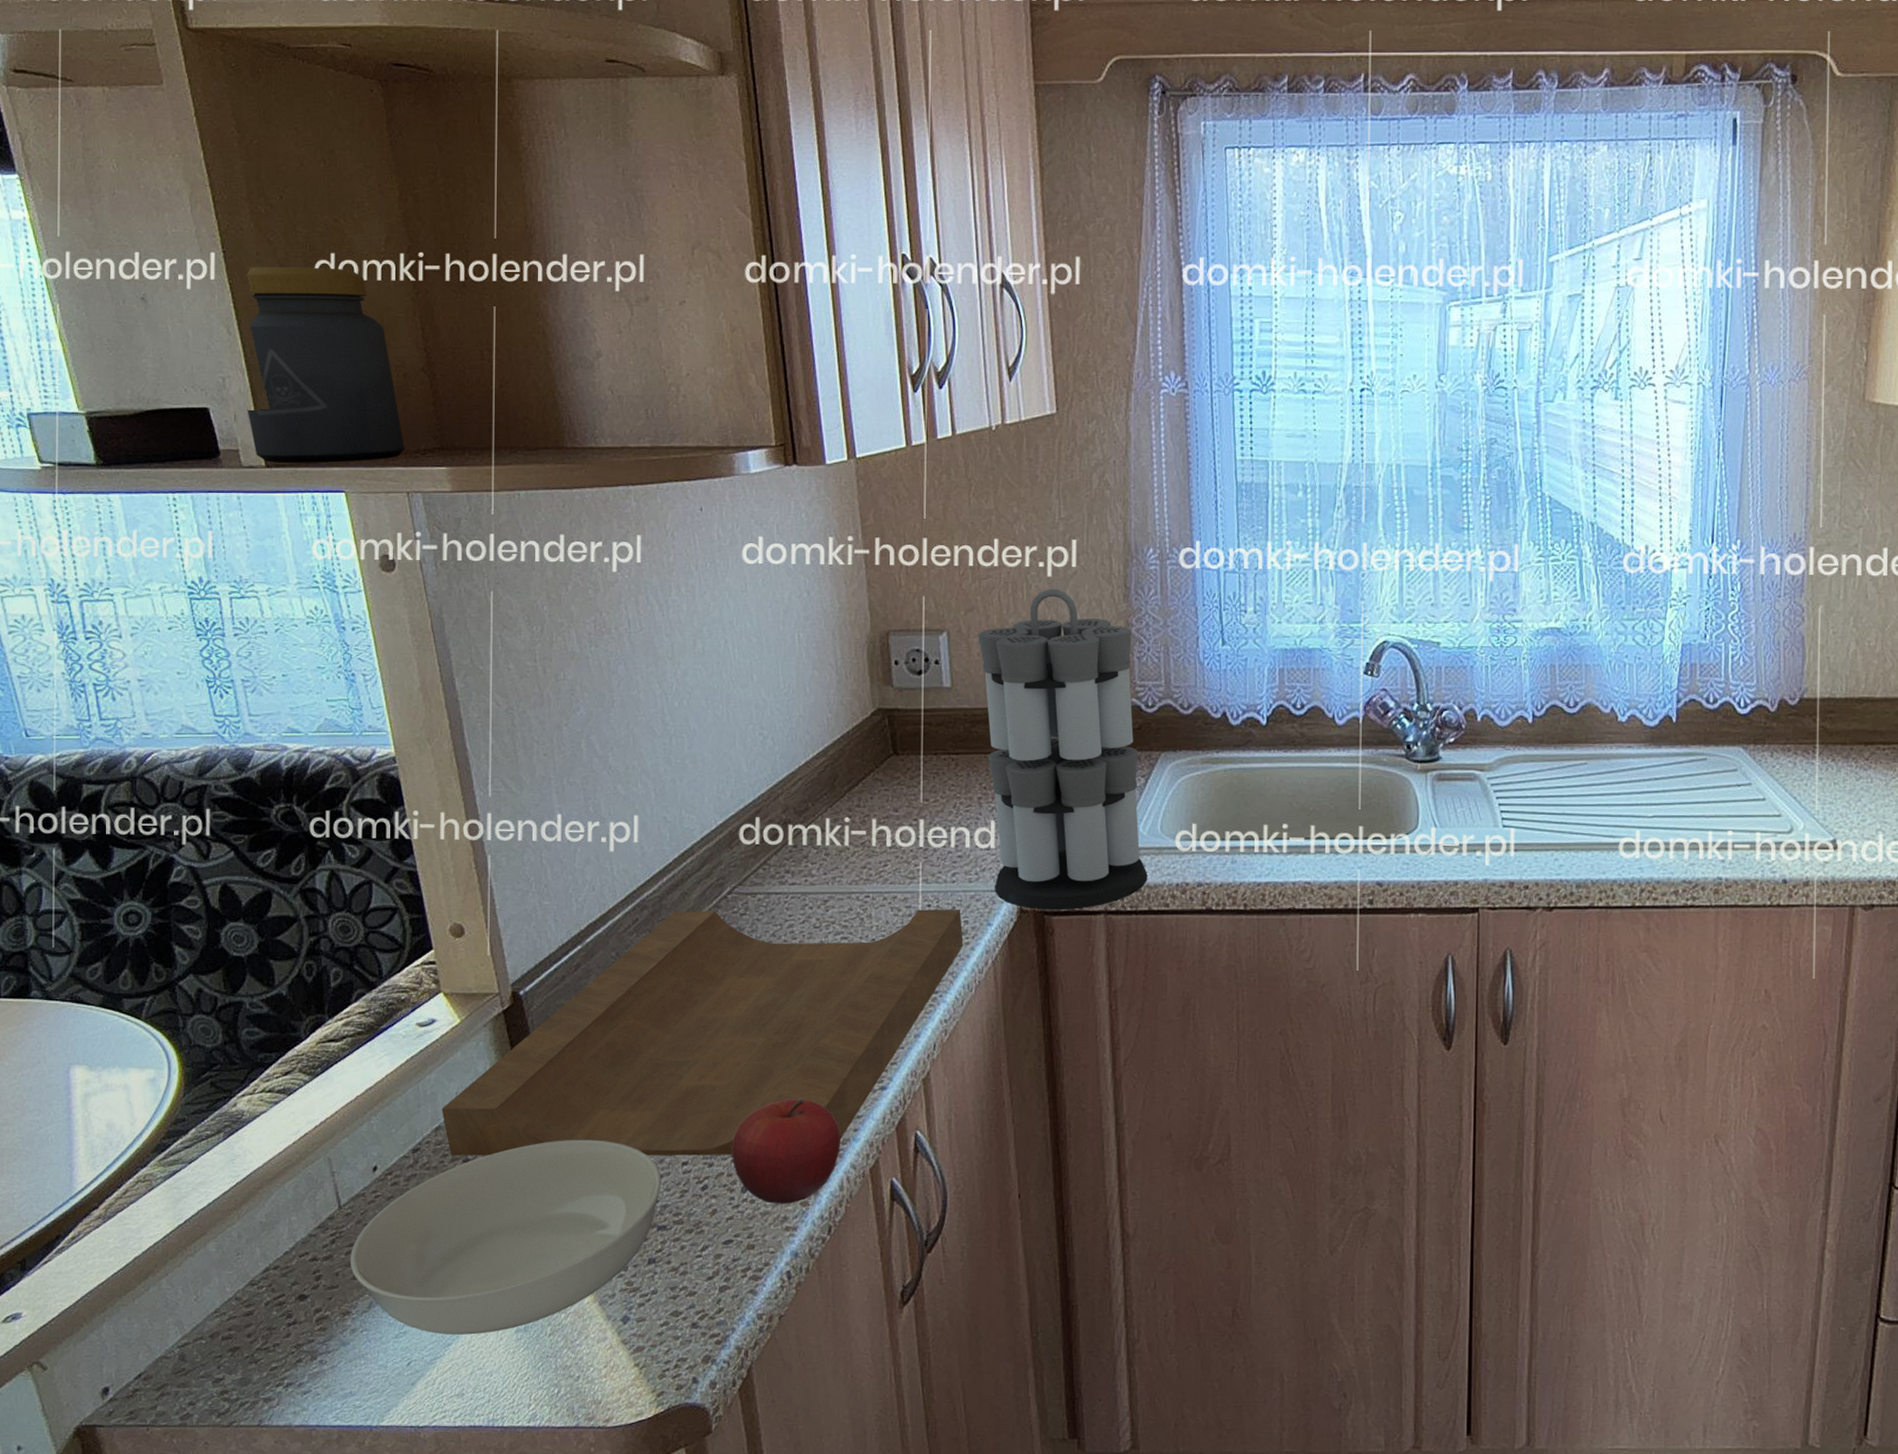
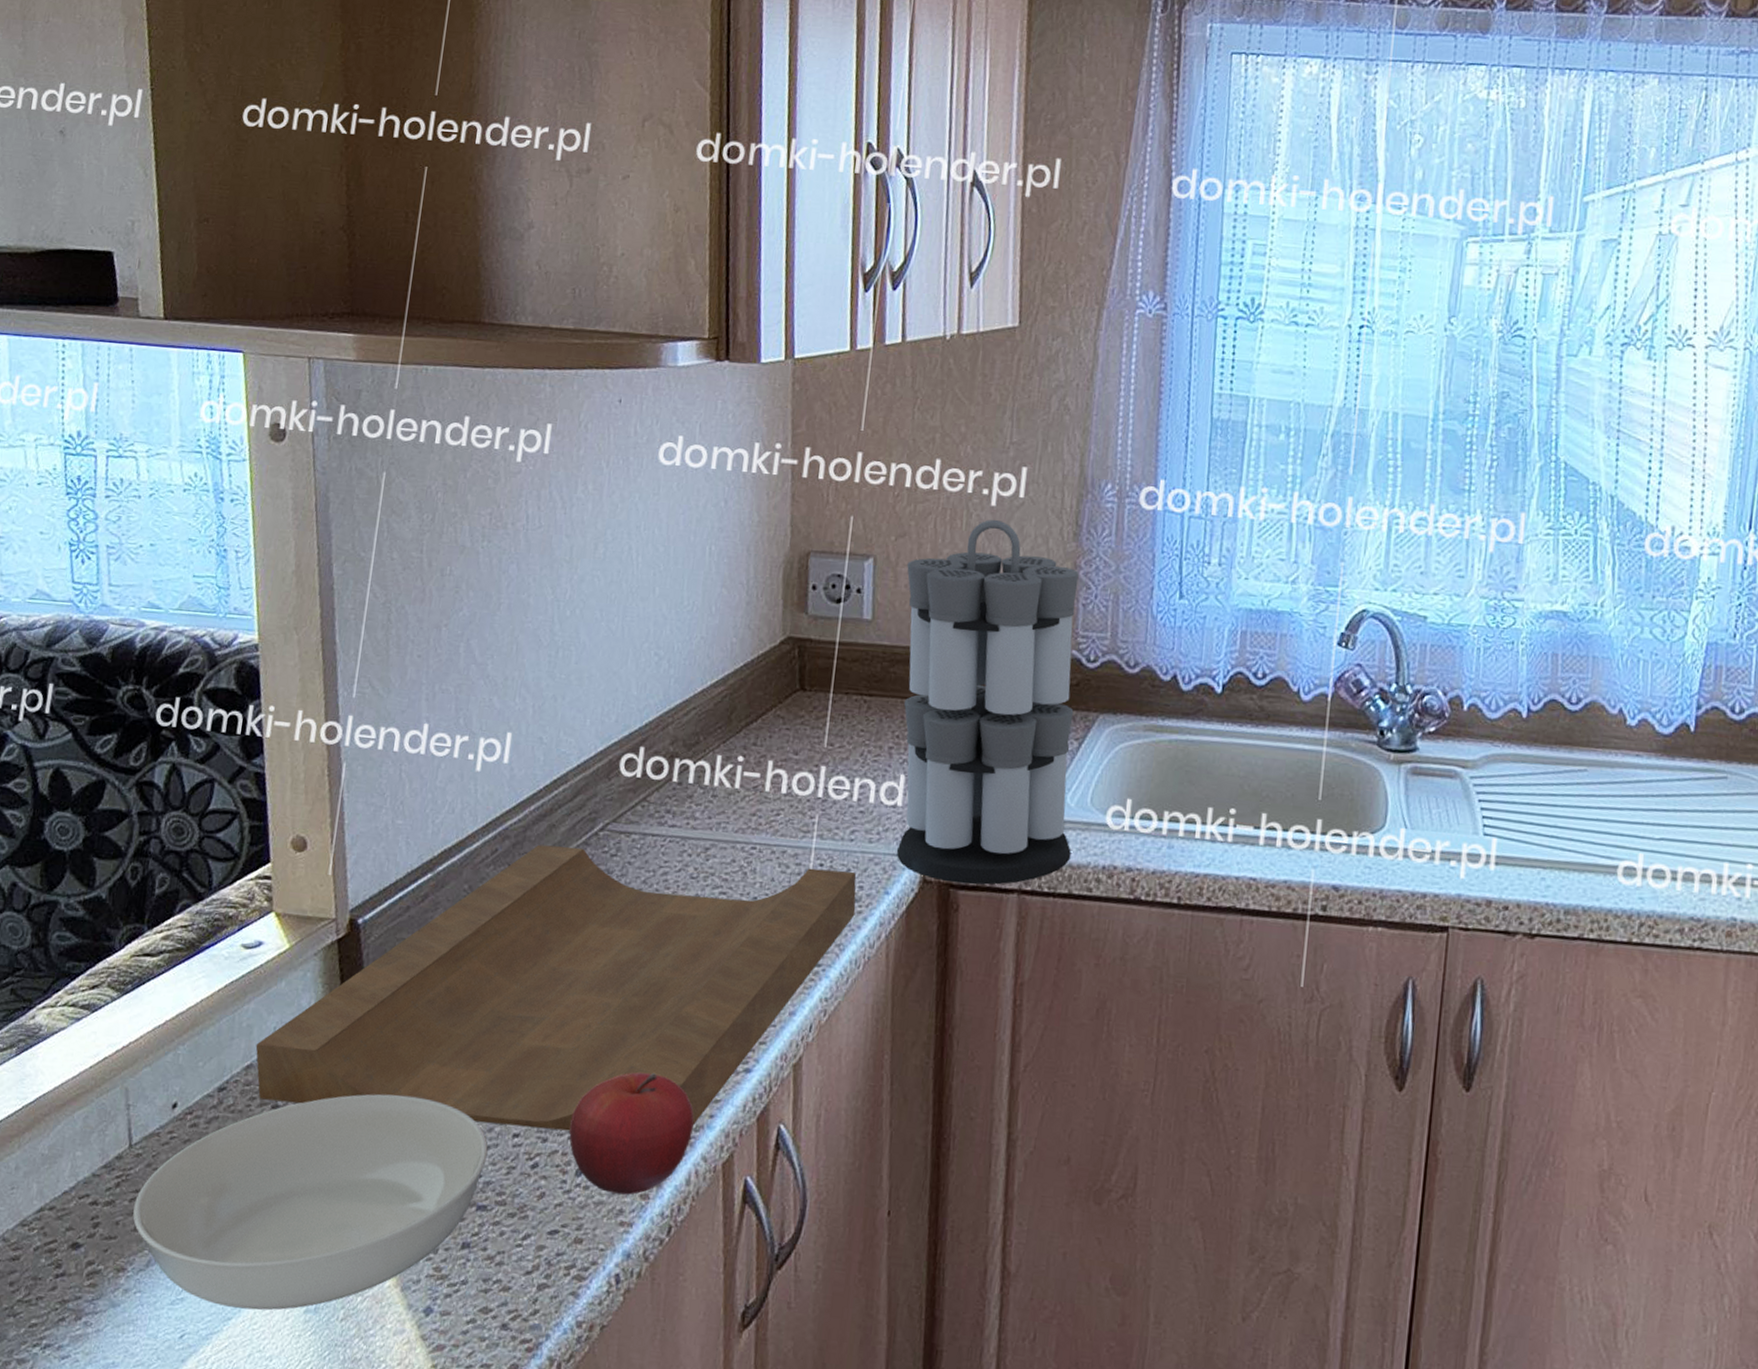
jar: present [247,267,406,463] -> none [152,107,313,321]

